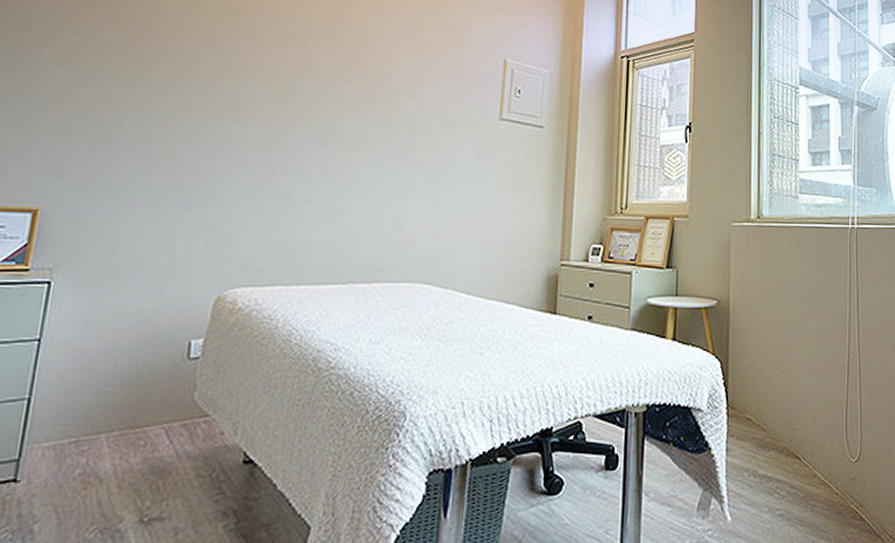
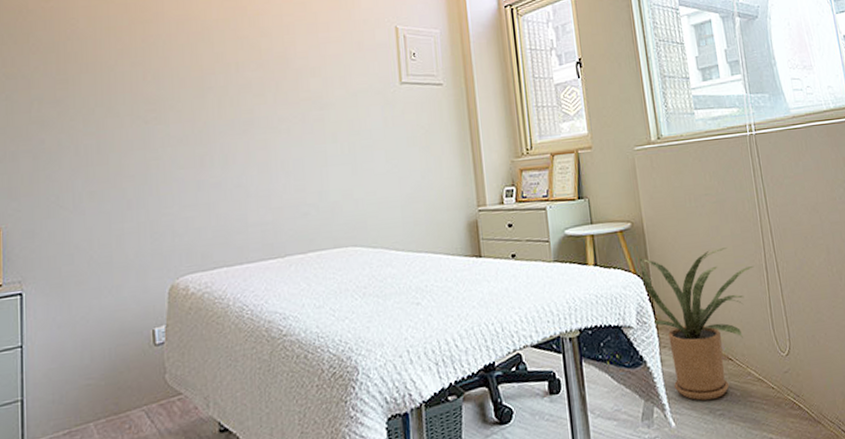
house plant: none [719,336,836,497] -> present [639,247,754,401]

